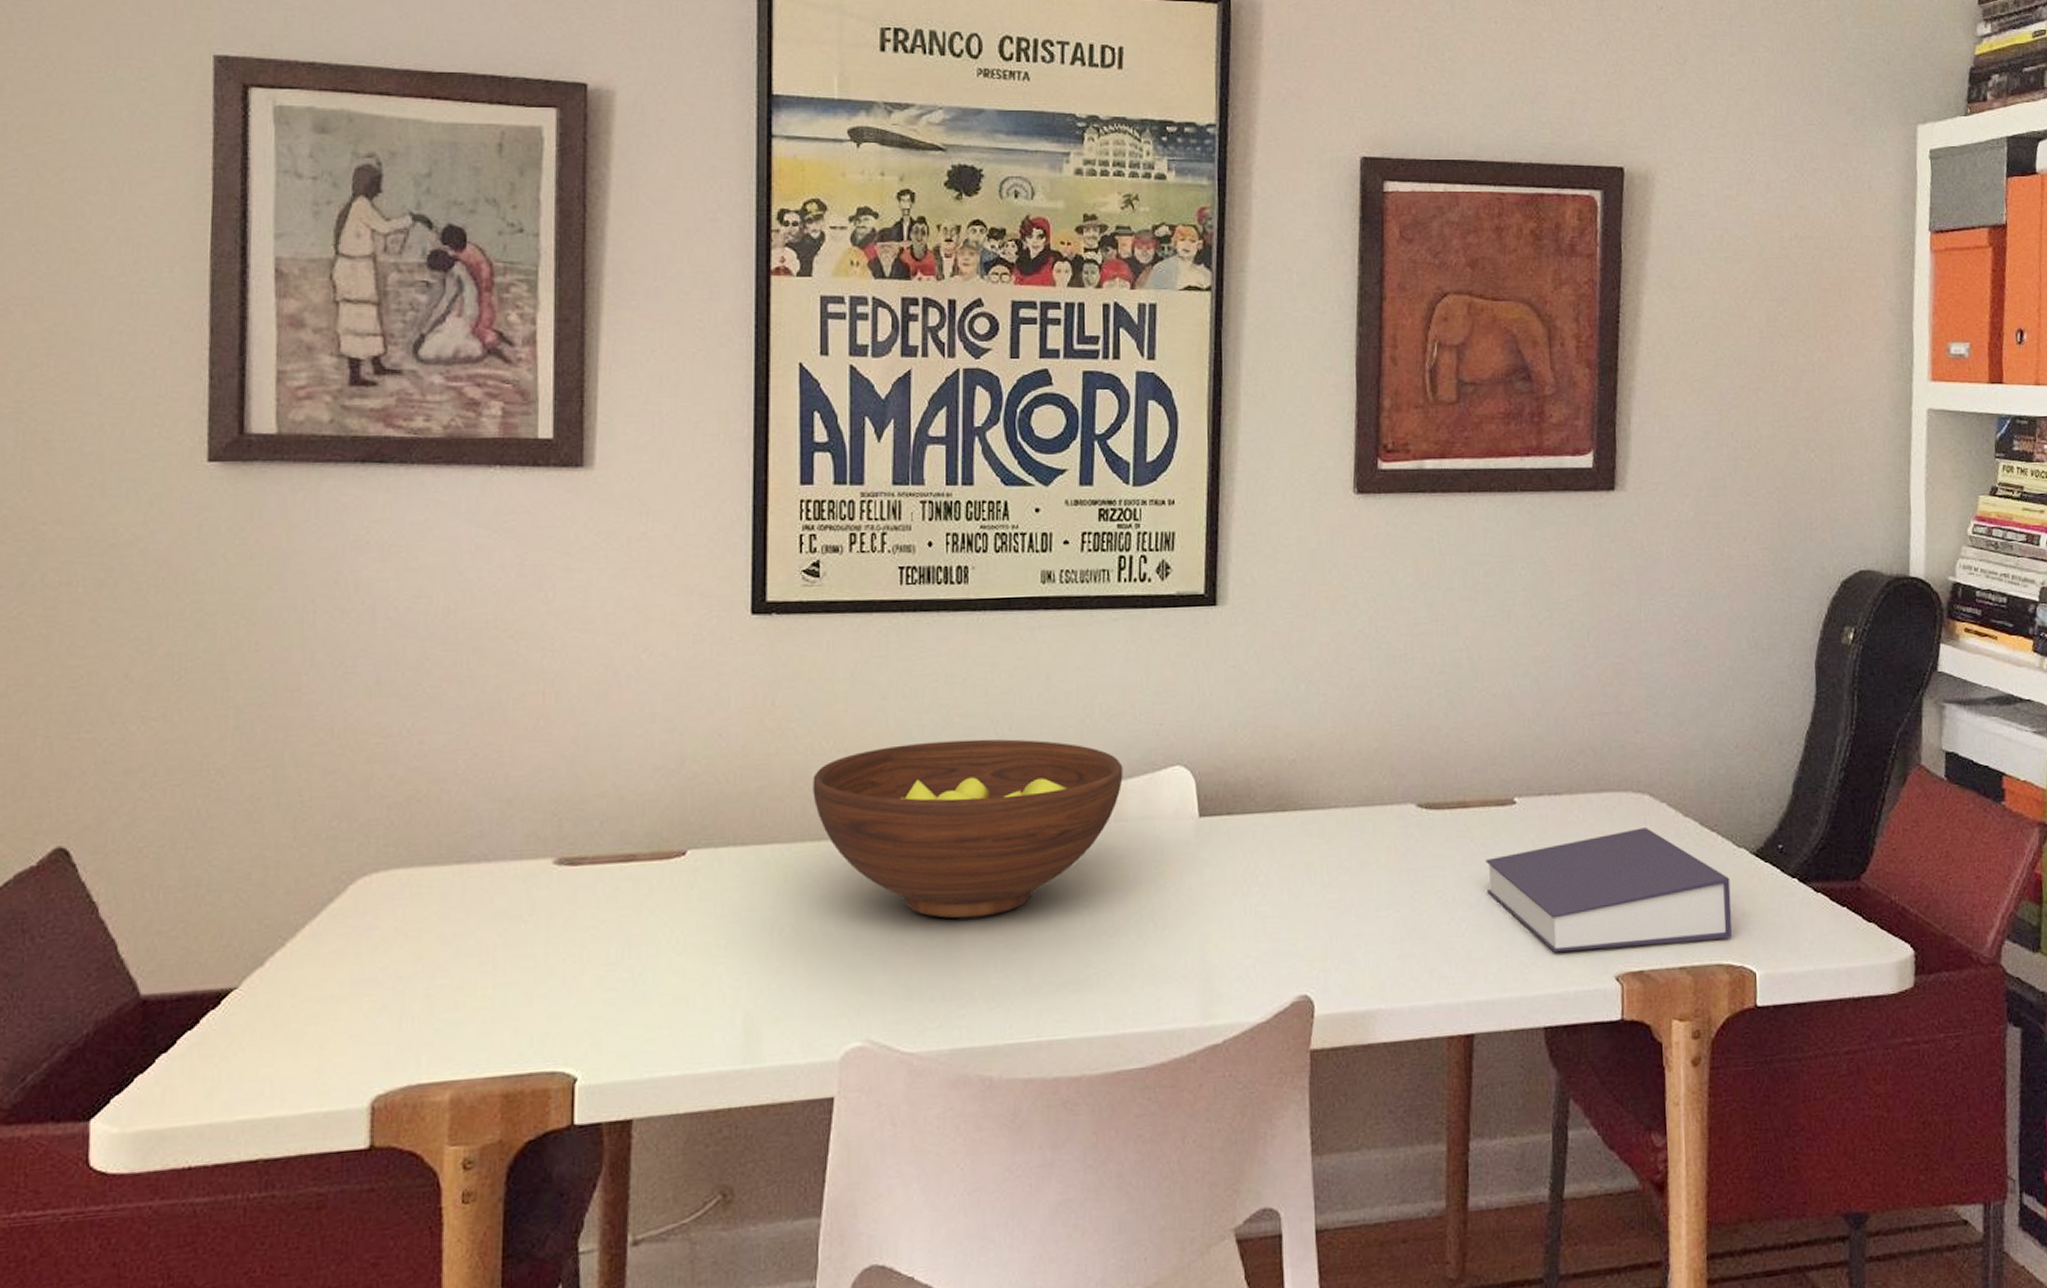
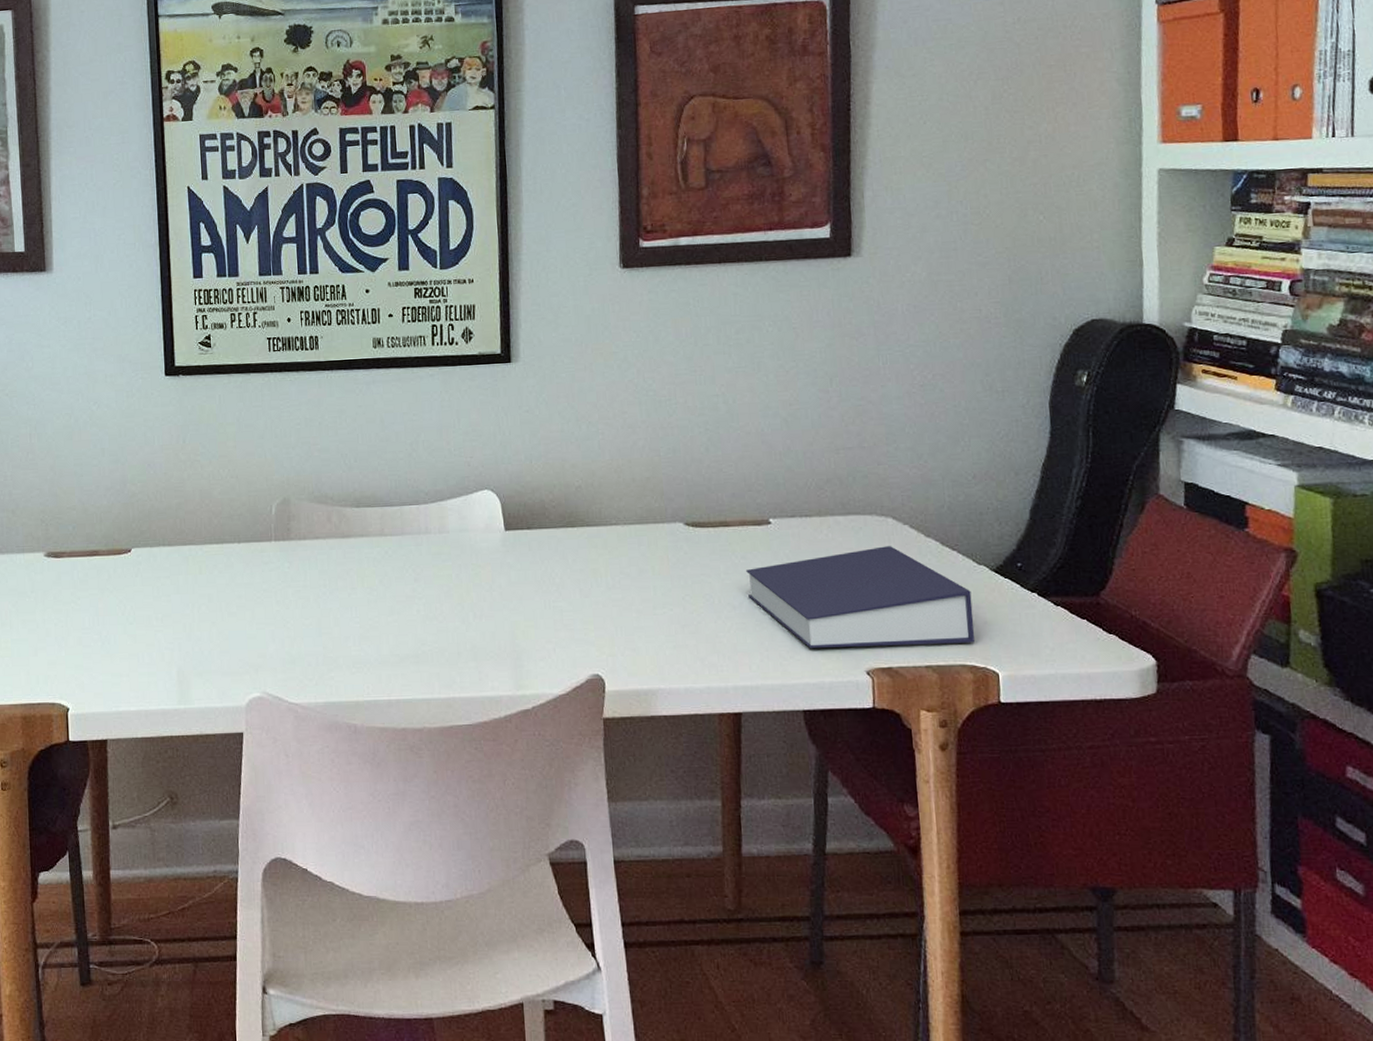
fruit bowl: present [813,739,1123,919] -> none [215,468,444,604]

